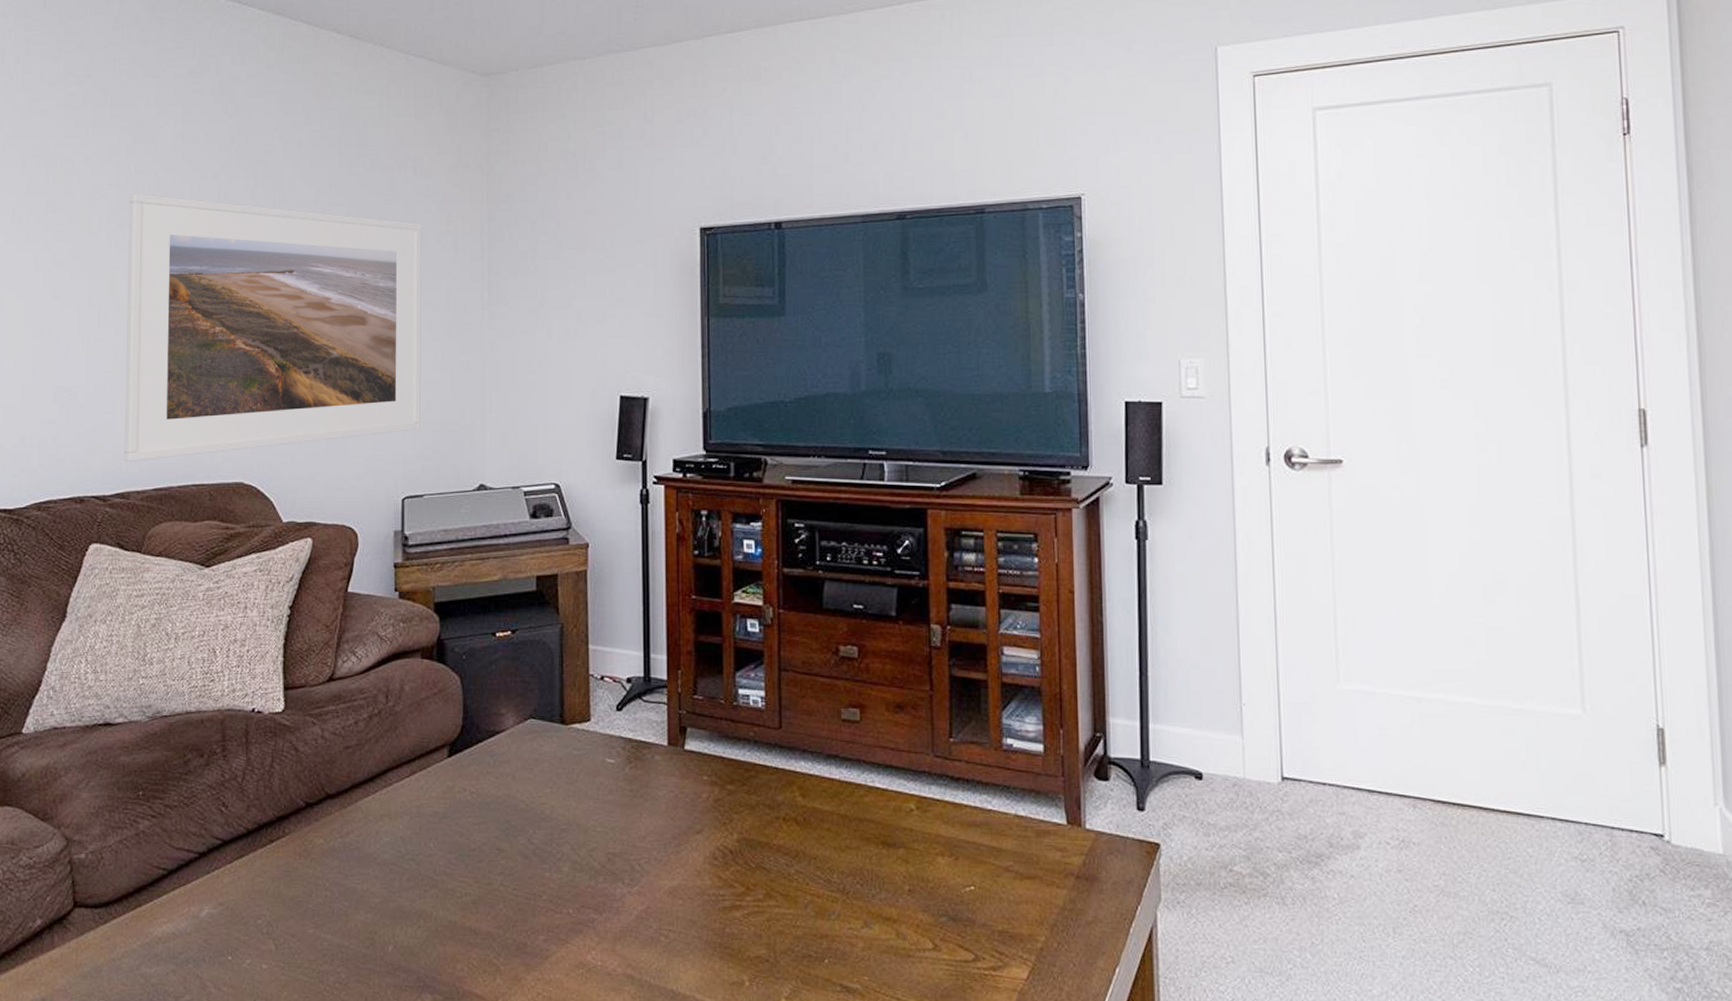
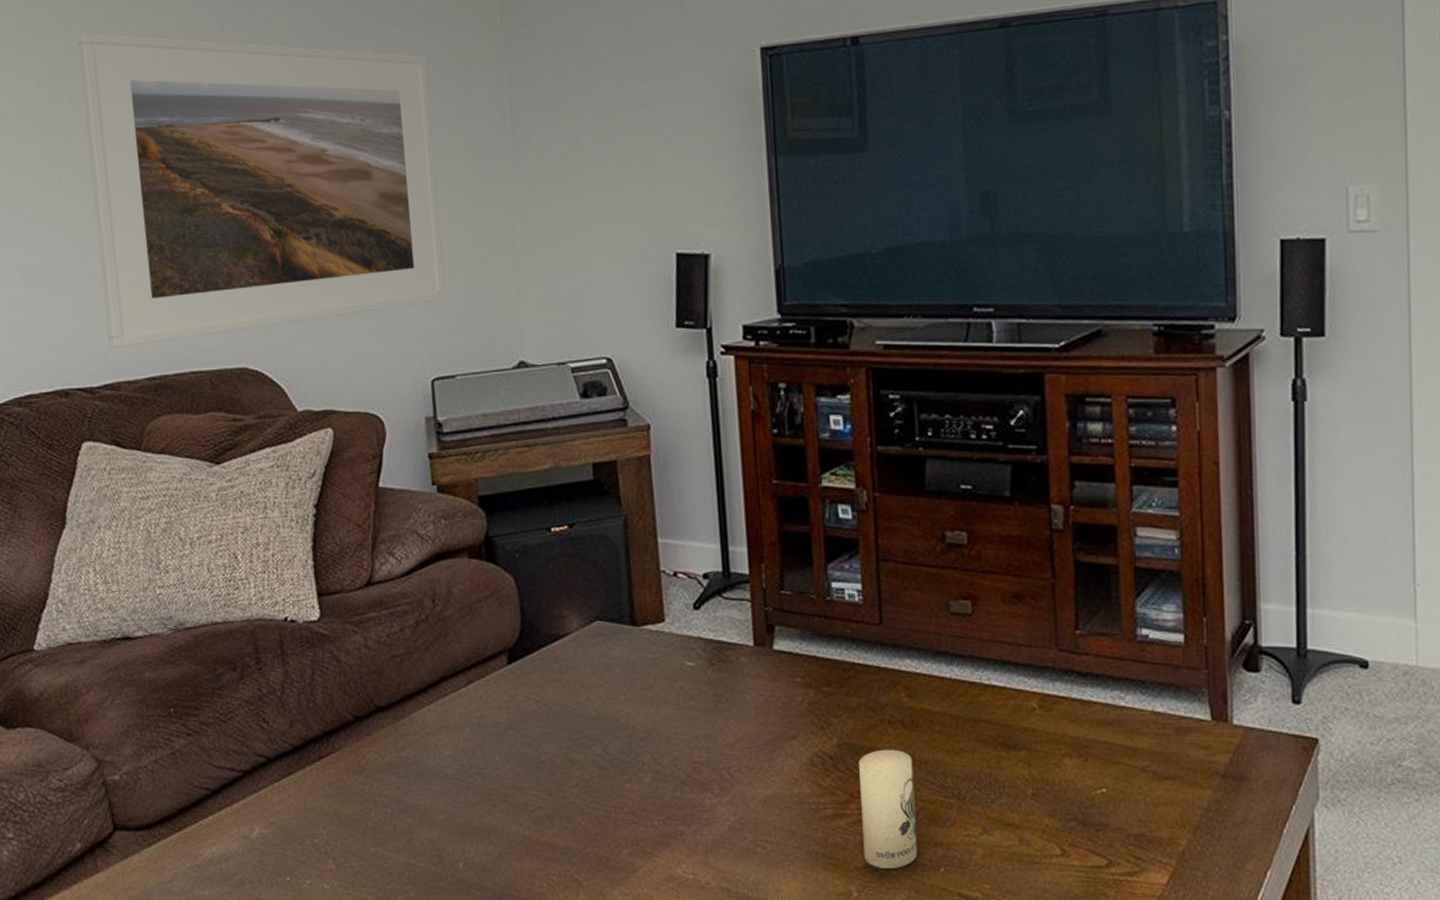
candle: none [756,845,805,959] -> present [859,749,918,868]

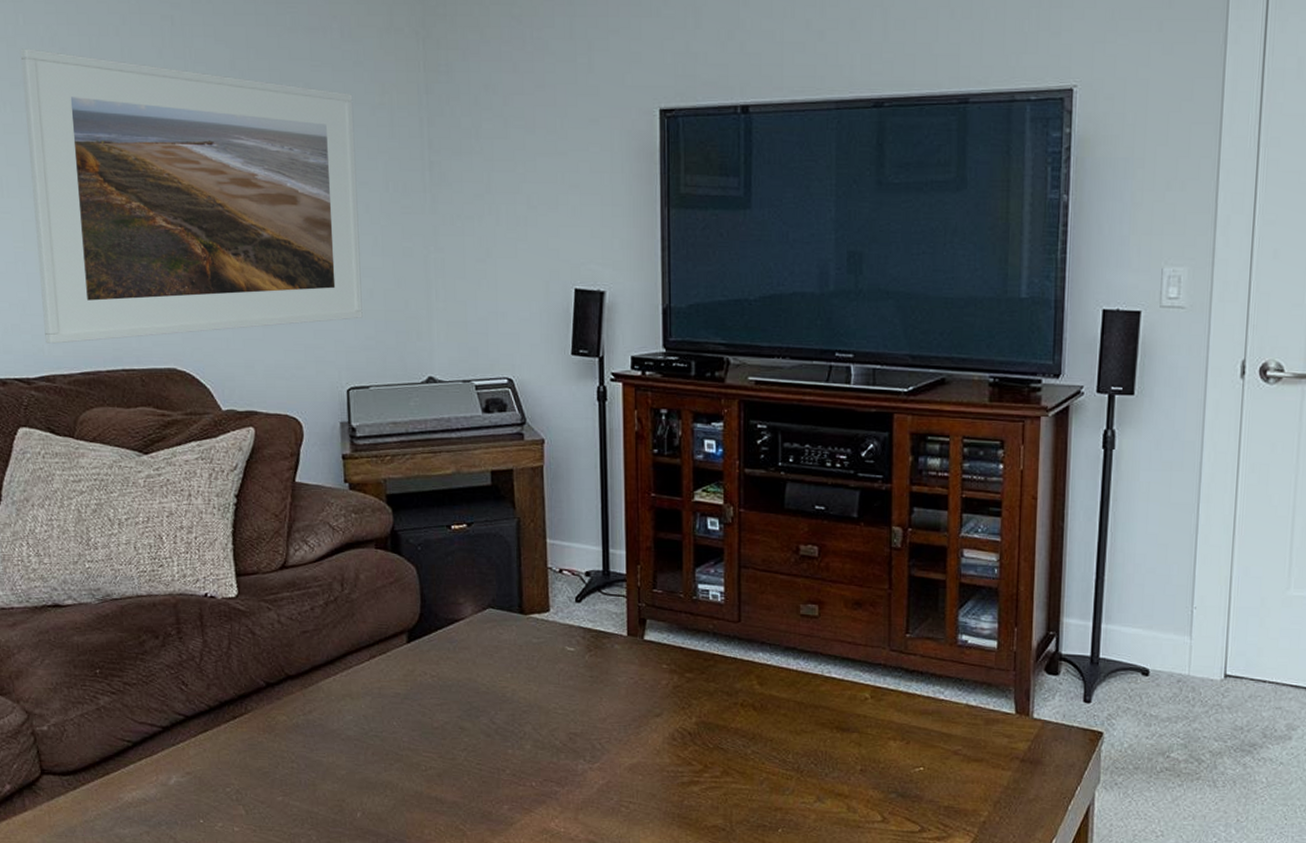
candle: present [859,749,918,868] -> none [714,728,760,828]

